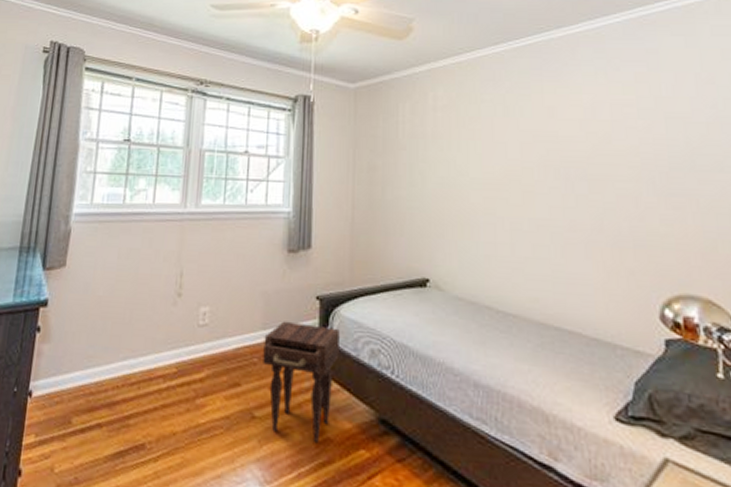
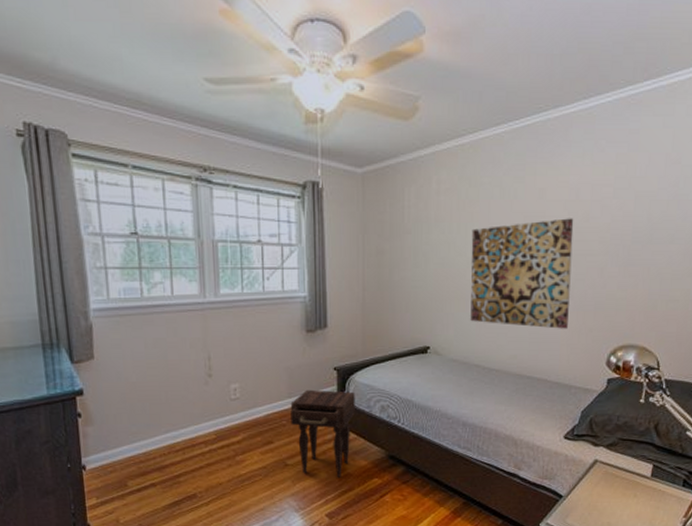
wall art: none [474,139,601,269] -> present [470,218,574,329]

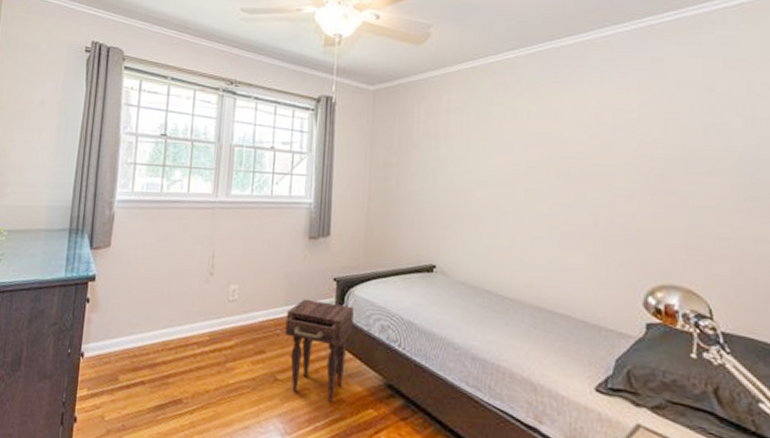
wall art: present [470,218,574,329] -> none [481,141,595,260]

